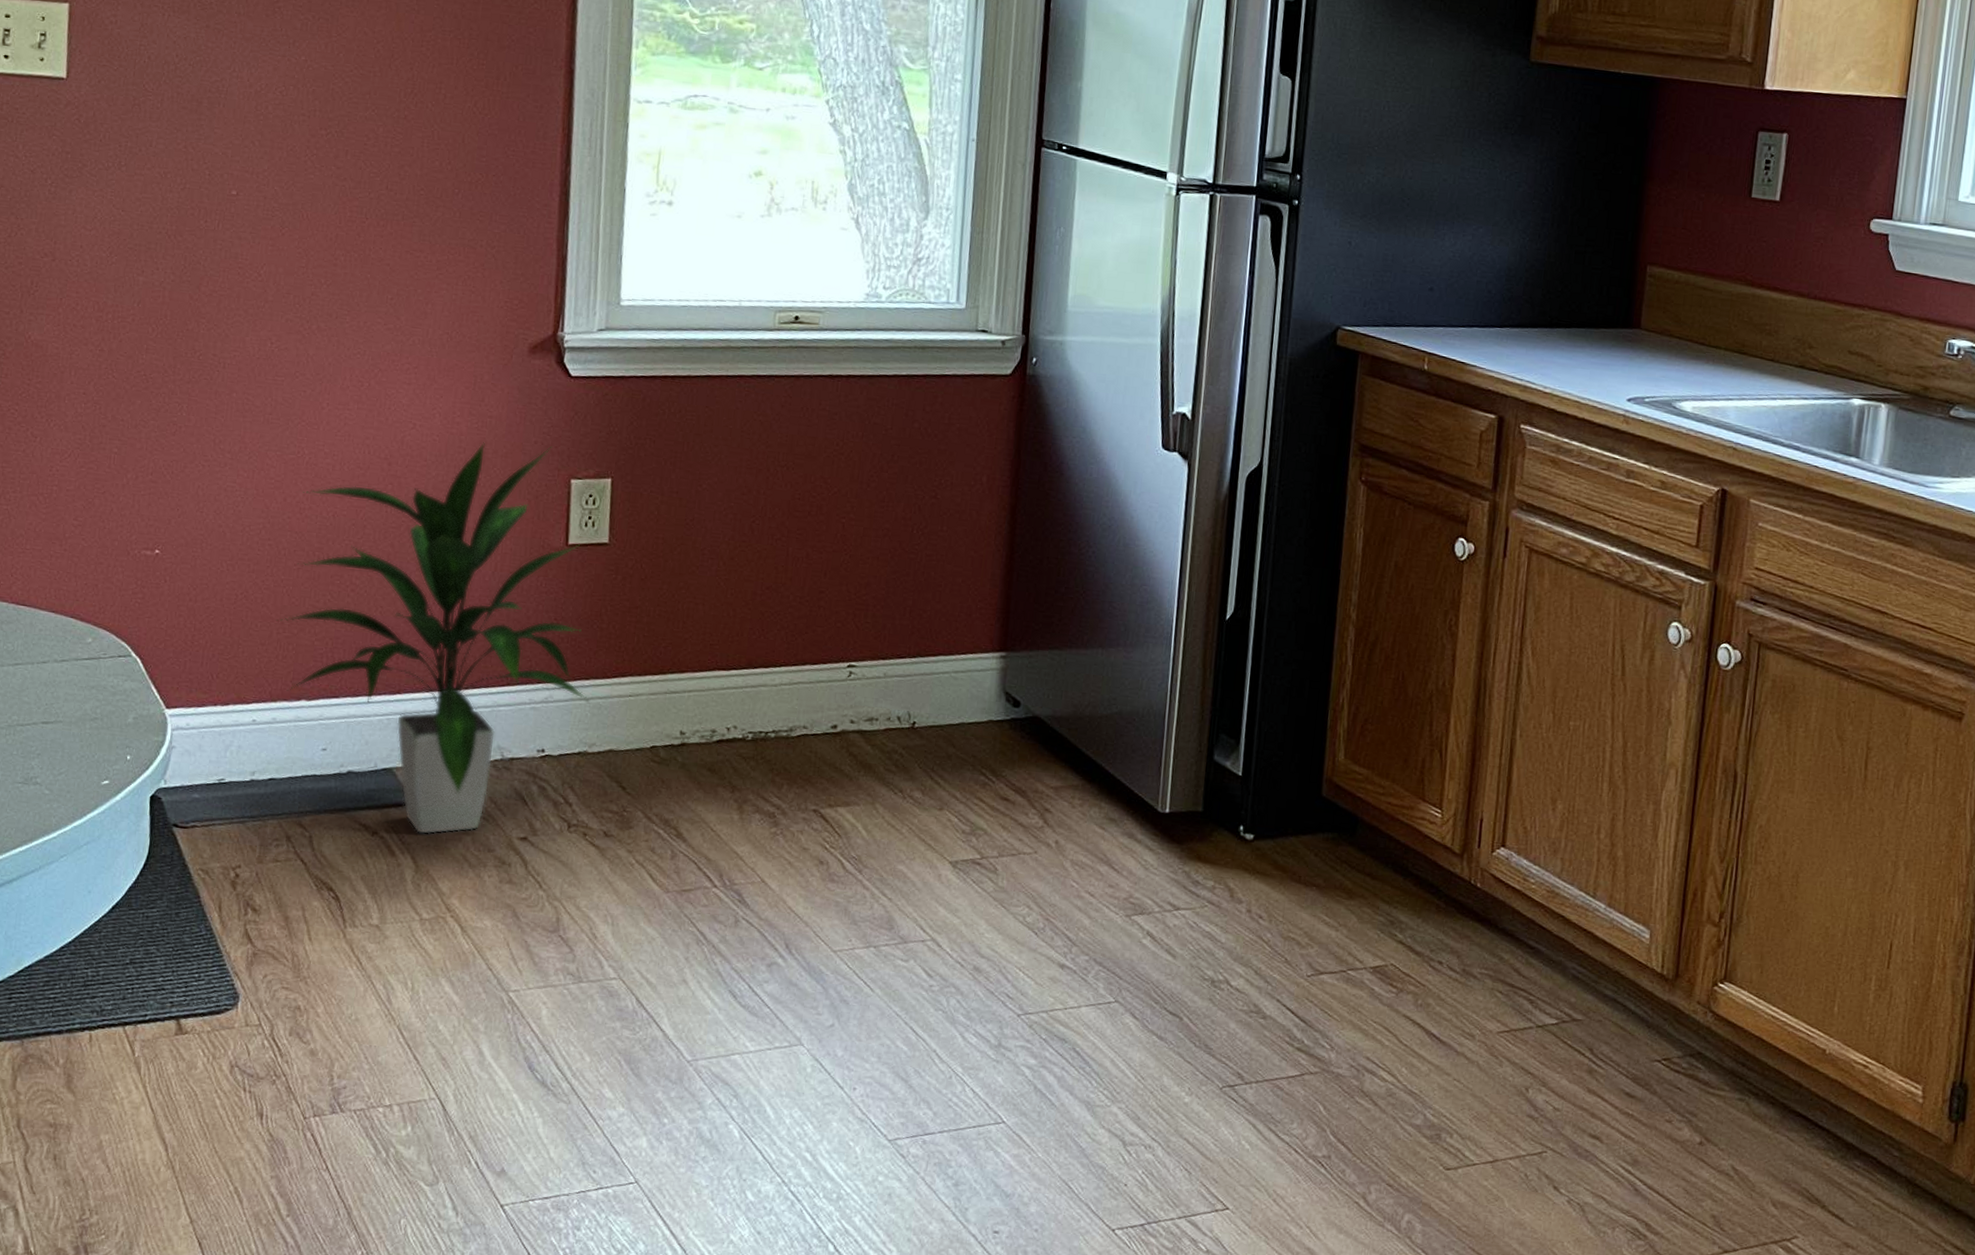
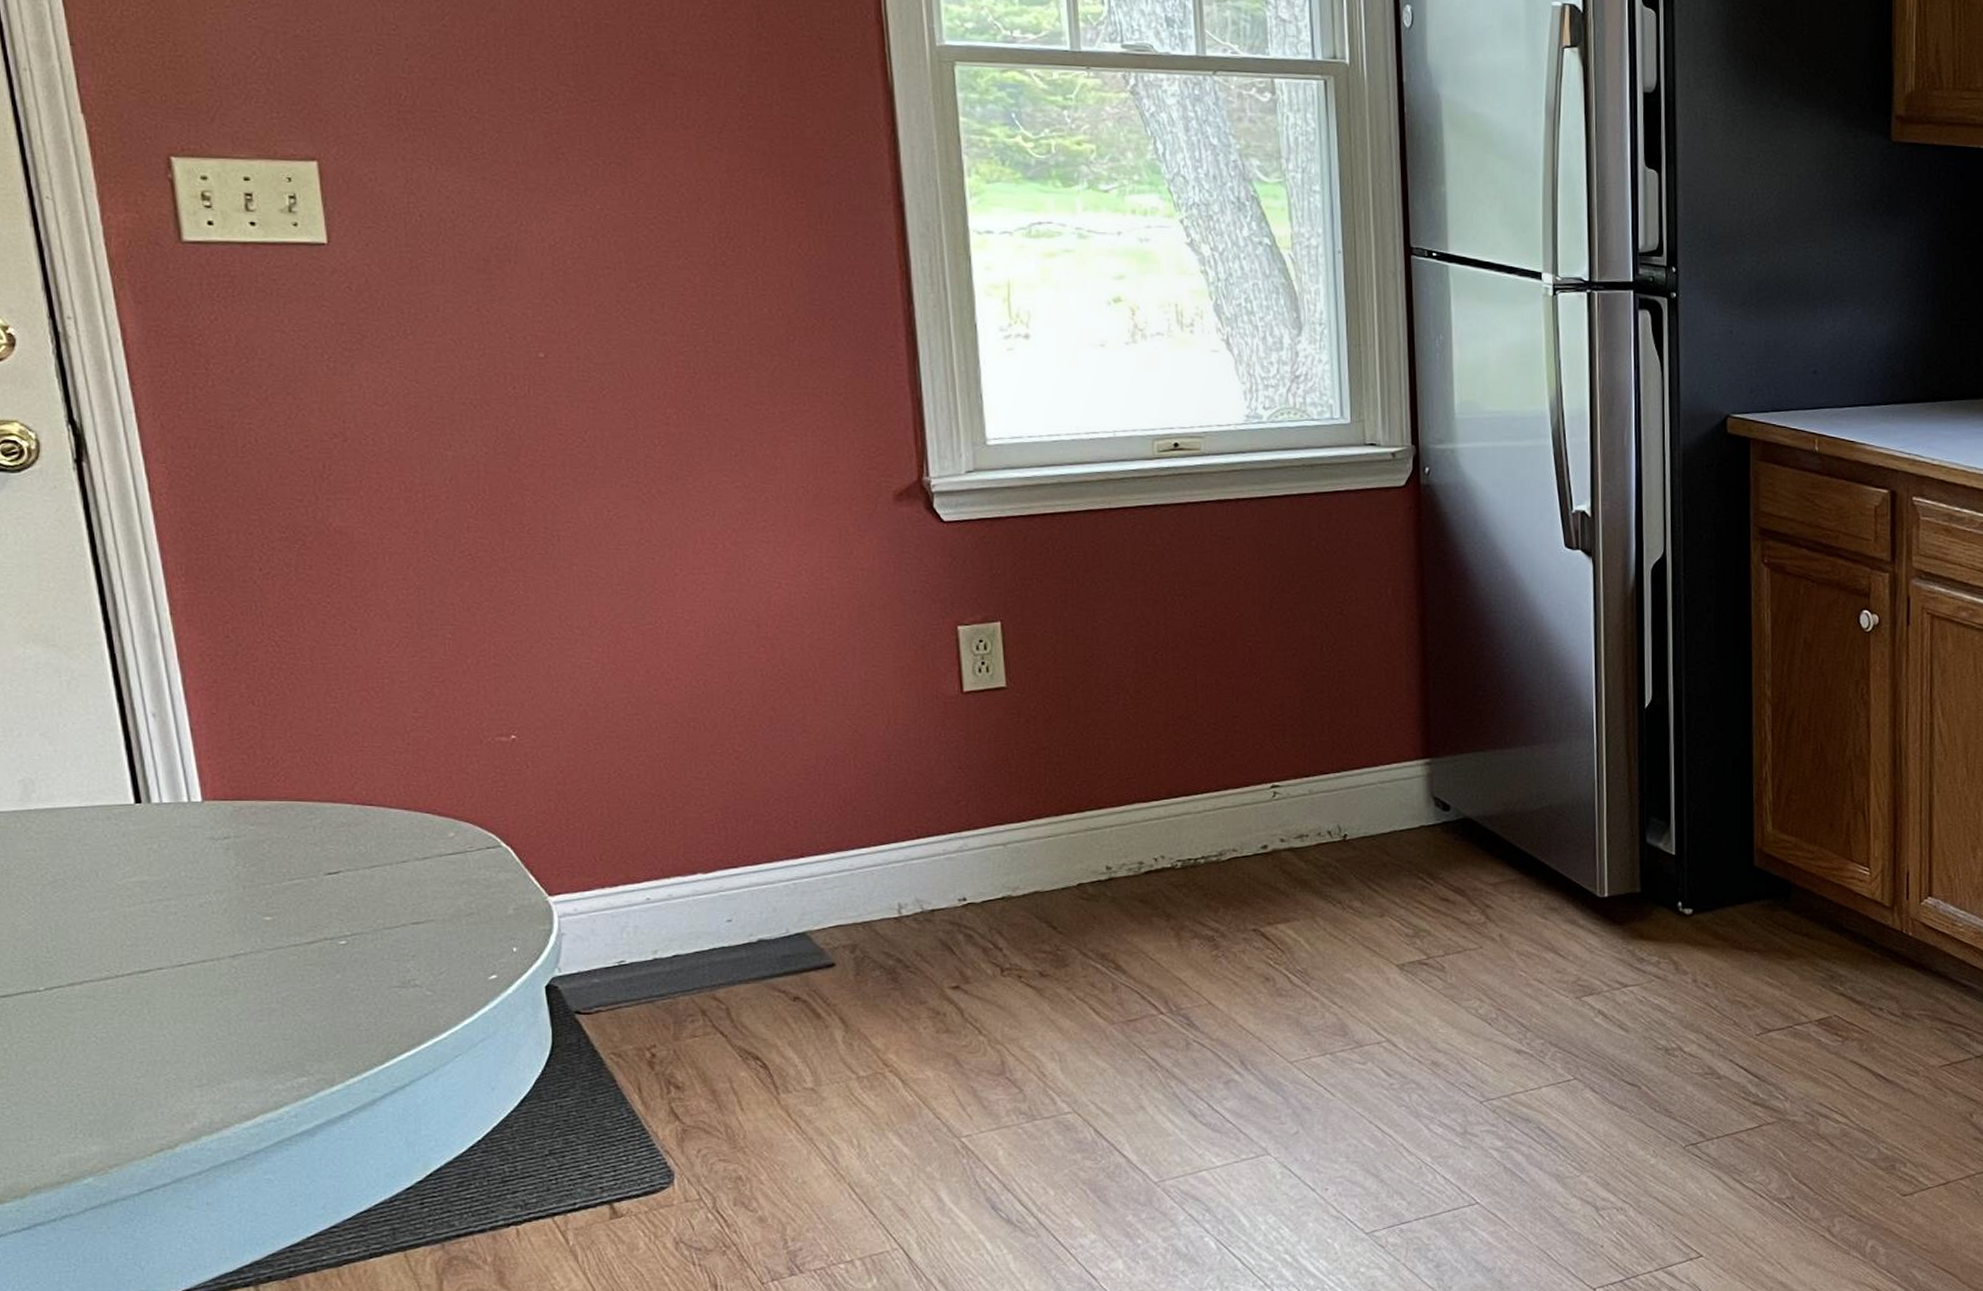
indoor plant: present [277,442,589,835] -> none [658,594,1006,995]

